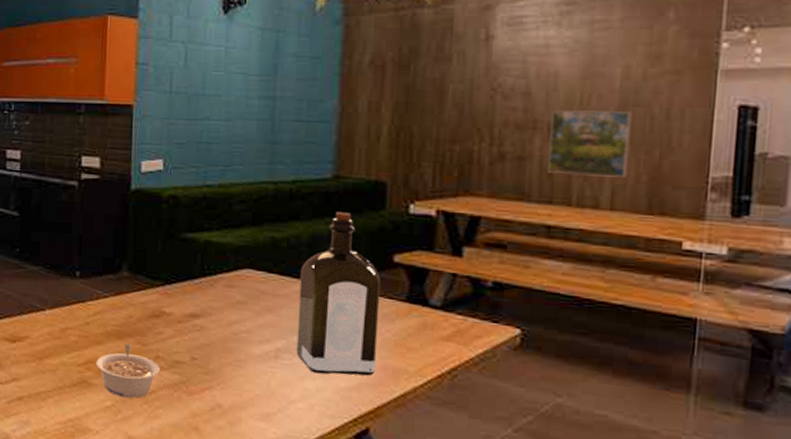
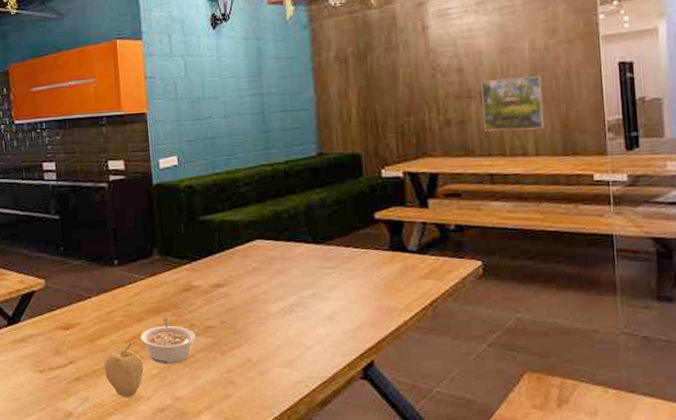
fruit: none [50,365,96,429] -> present [103,341,144,398]
liquor: present [296,212,381,376] -> none [301,182,373,321]

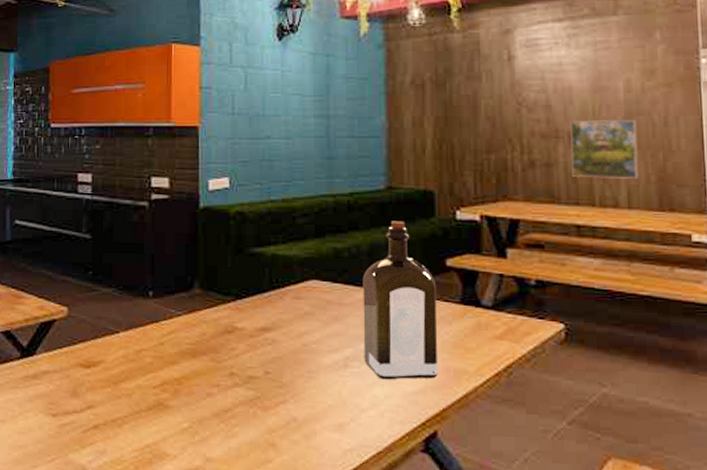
fruit: present [103,341,144,398] -> none [126,387,173,455]
legume: present [140,317,195,364] -> none [171,362,235,418]
liquor: none [301,182,373,321] -> present [362,221,439,380]

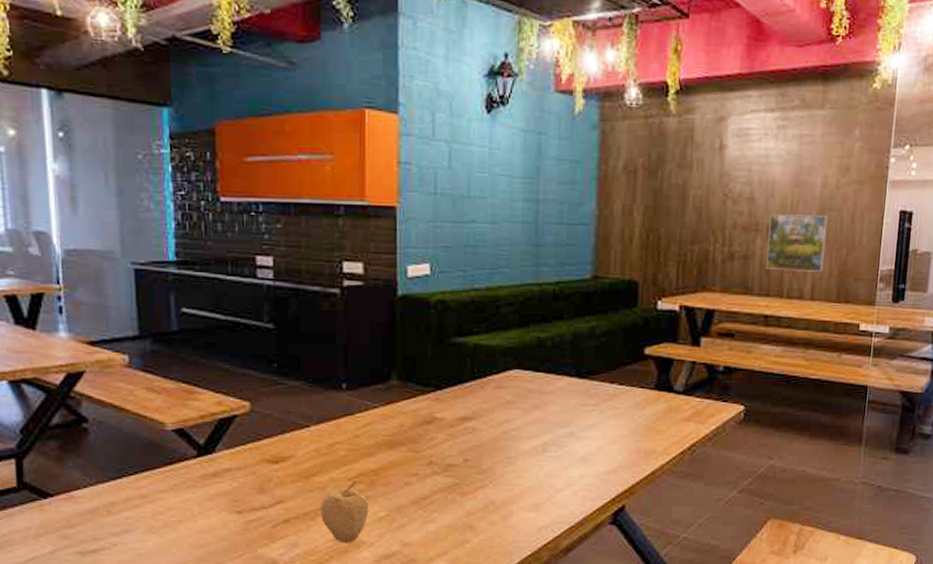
fruit: none [126,387,173,455] -> present [320,479,369,544]
liquor: present [362,221,439,380] -> none [561,310,634,462]

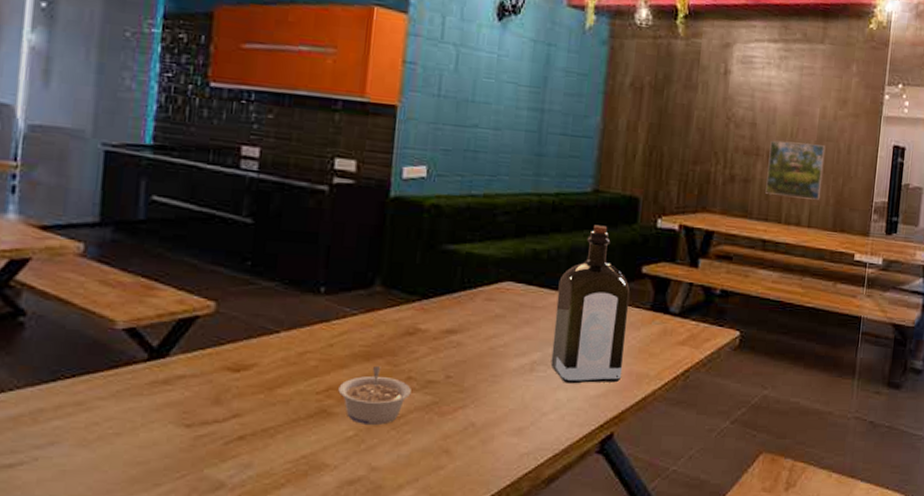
fruit: present [320,479,369,544] -> none [280,393,337,466]
legume: none [368,452,433,505] -> present [338,365,411,425]
liquor: none [561,310,634,462] -> present [550,225,630,384]

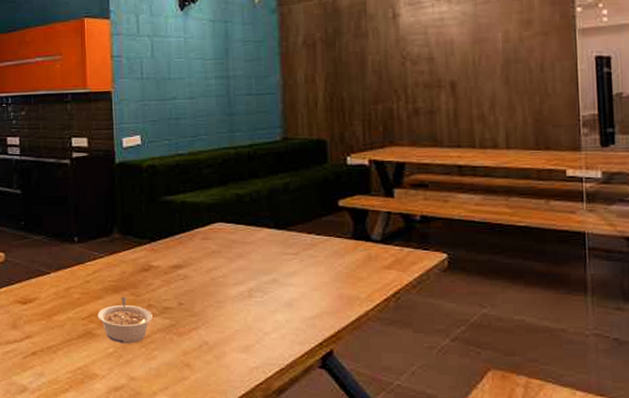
liquor: present [550,225,630,384] -> none [263,168,334,307]
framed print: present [765,140,826,200] -> none [452,68,517,123]

